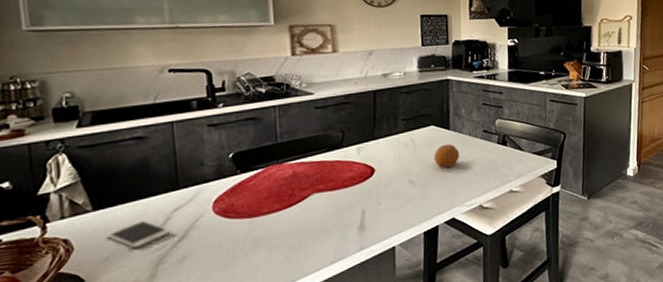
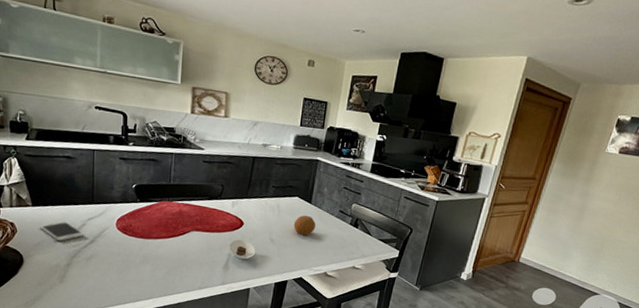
saucer: none [361,190,395,215] -> present [228,239,256,260]

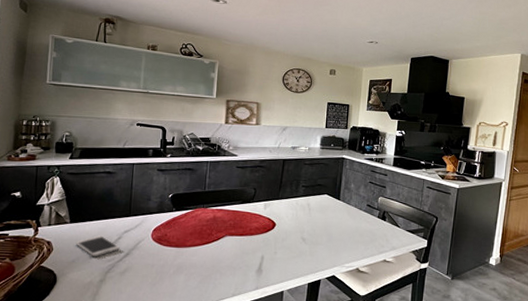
saucer: present [228,239,256,260] -> none [262,241,289,262]
fruit: present [293,215,316,235] -> none [324,211,346,232]

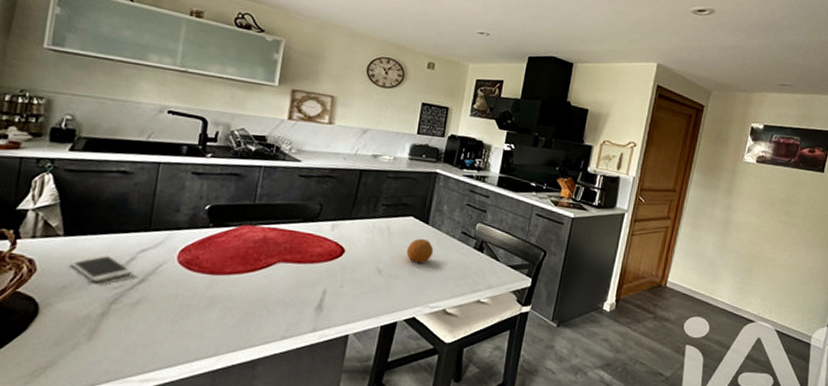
fruit: none [324,211,346,232] -> present [406,238,434,263]

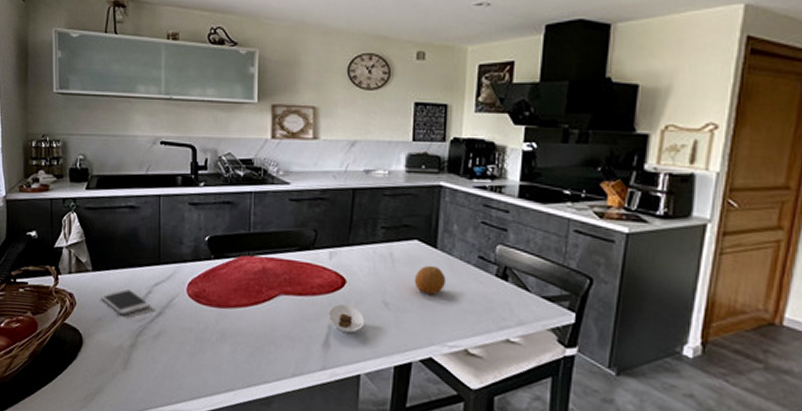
saucer: none [324,271,359,298] -> present [328,304,365,334]

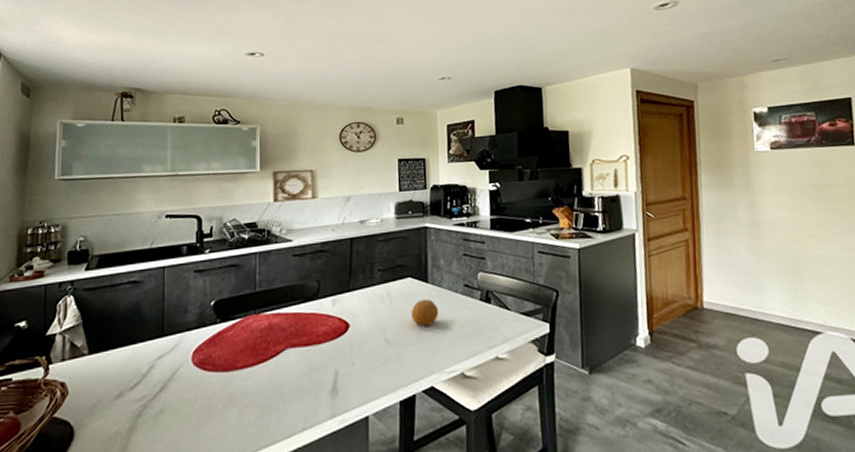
smartphone: present [100,288,151,315] -> none [96,367,153,397]
saucer: present [328,304,365,334] -> none [334,348,370,377]

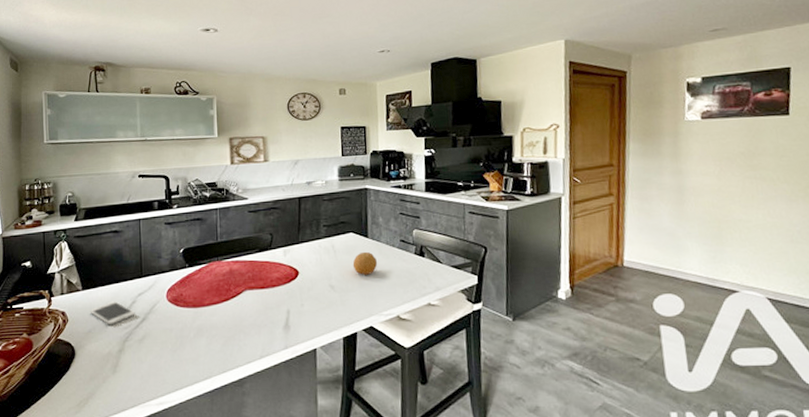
smartphone: none [96,367,153,397] -> present [90,301,135,325]

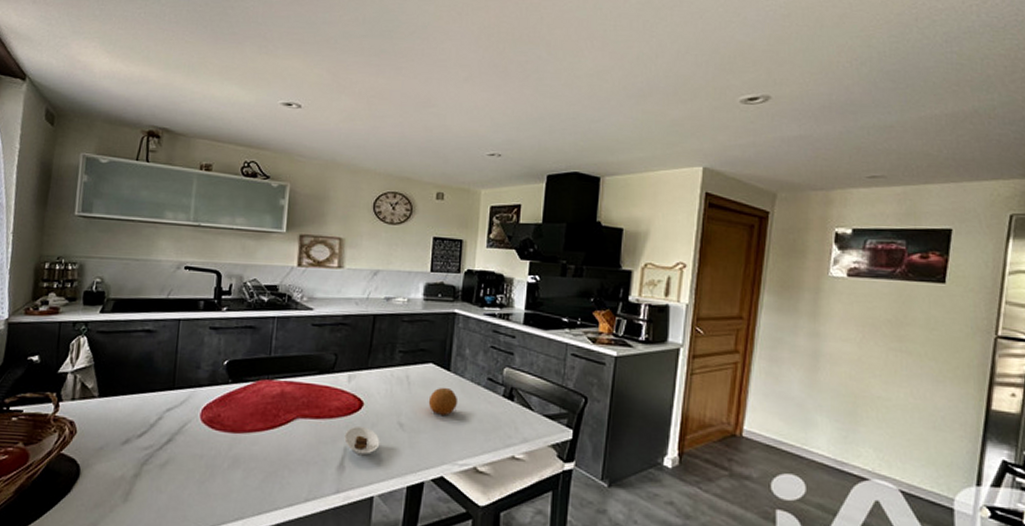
smartphone: present [90,301,135,325] -> none [104,414,160,444]
saucer: none [286,292,317,316] -> present [344,427,380,456]

